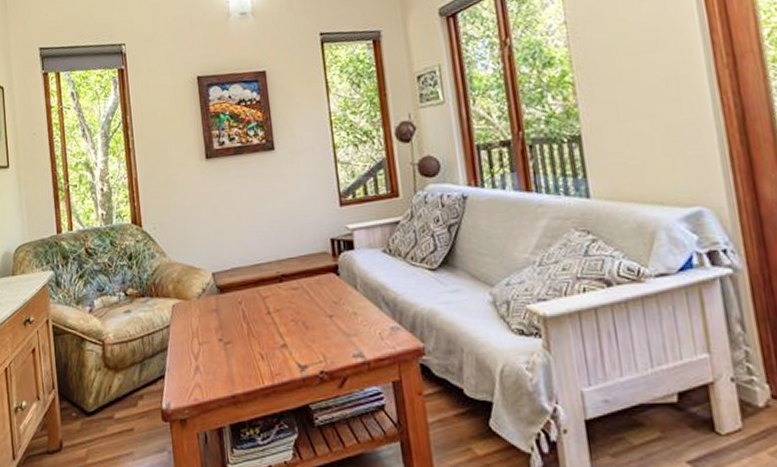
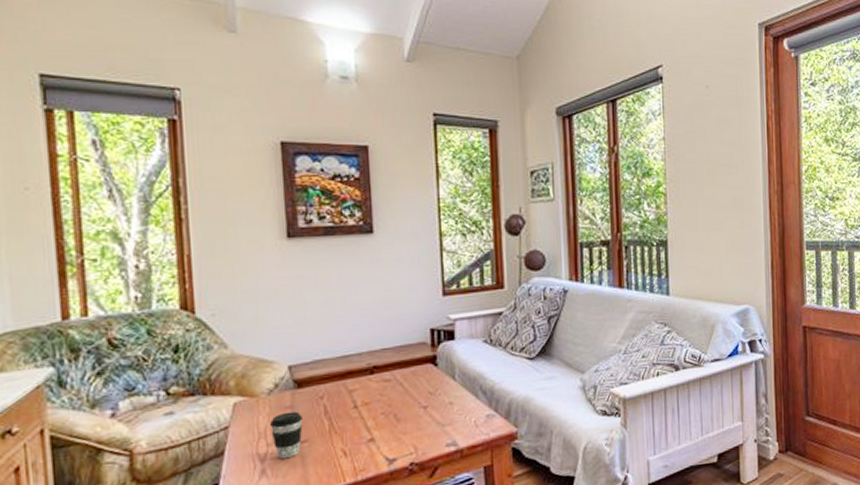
coffee cup: none [201,314,227,358] -> present [270,411,303,459]

